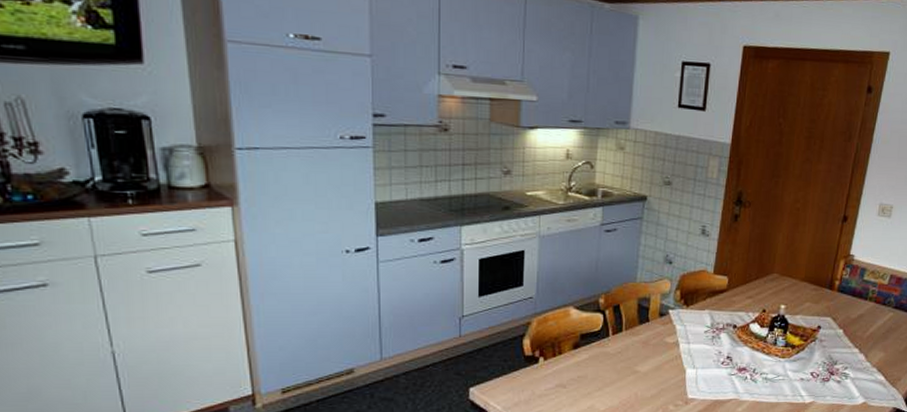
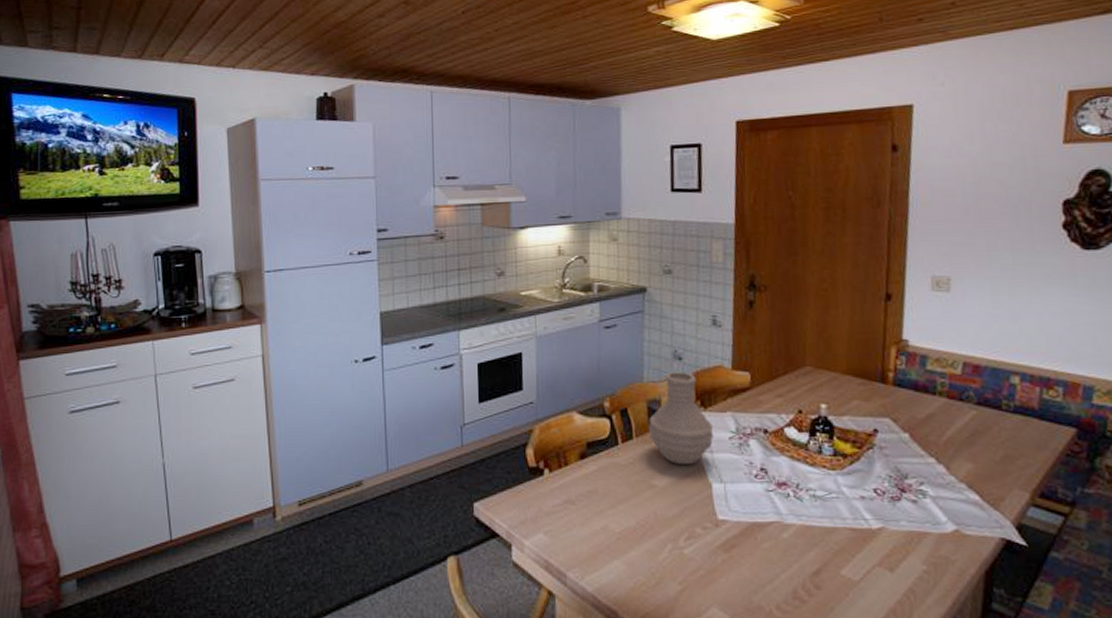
vase: none [636,274,692,354] -> present [648,371,713,465]

